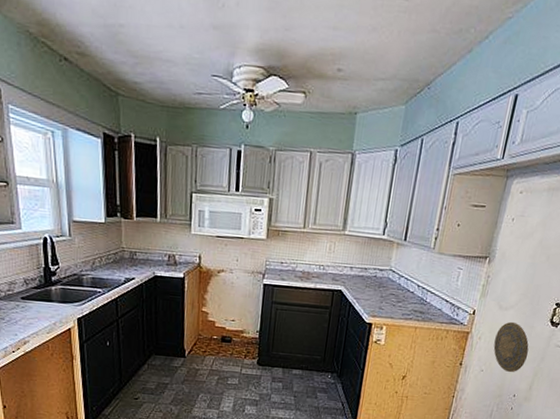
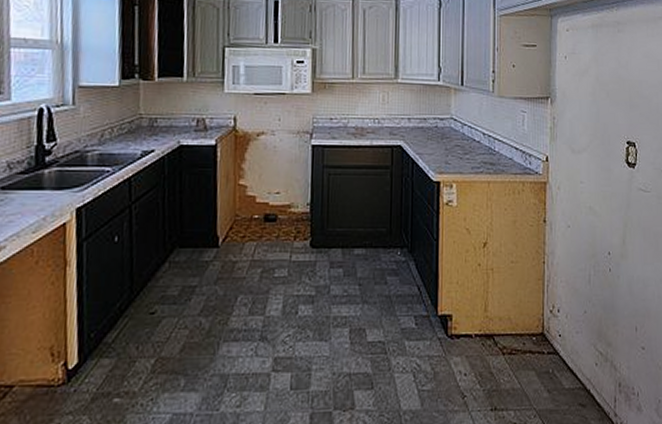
decorative plate: present [493,321,529,373] -> none [575,166,612,226]

